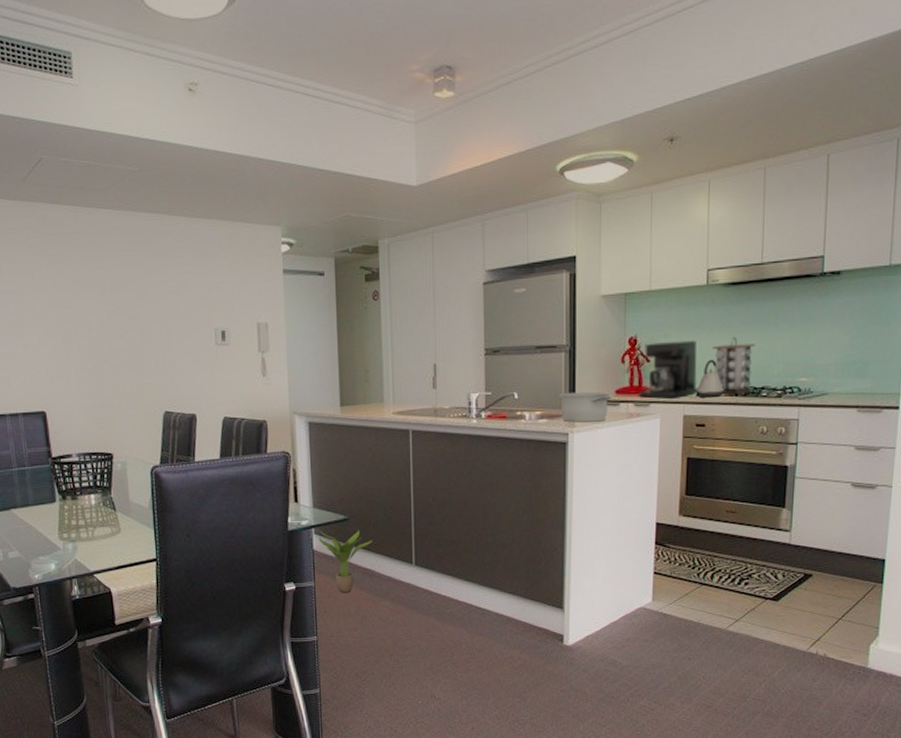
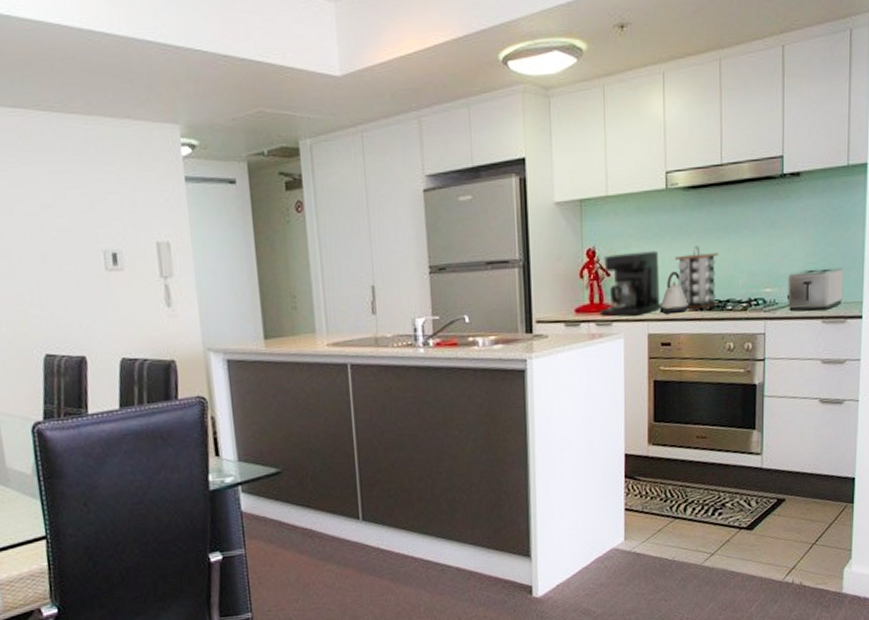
potted plant: present [319,530,372,592] -> none [247,484,311,559]
cooking pot: present [558,391,612,423] -> none [513,311,572,348]
toaster: none [822,360,881,401] -> present [786,267,843,312]

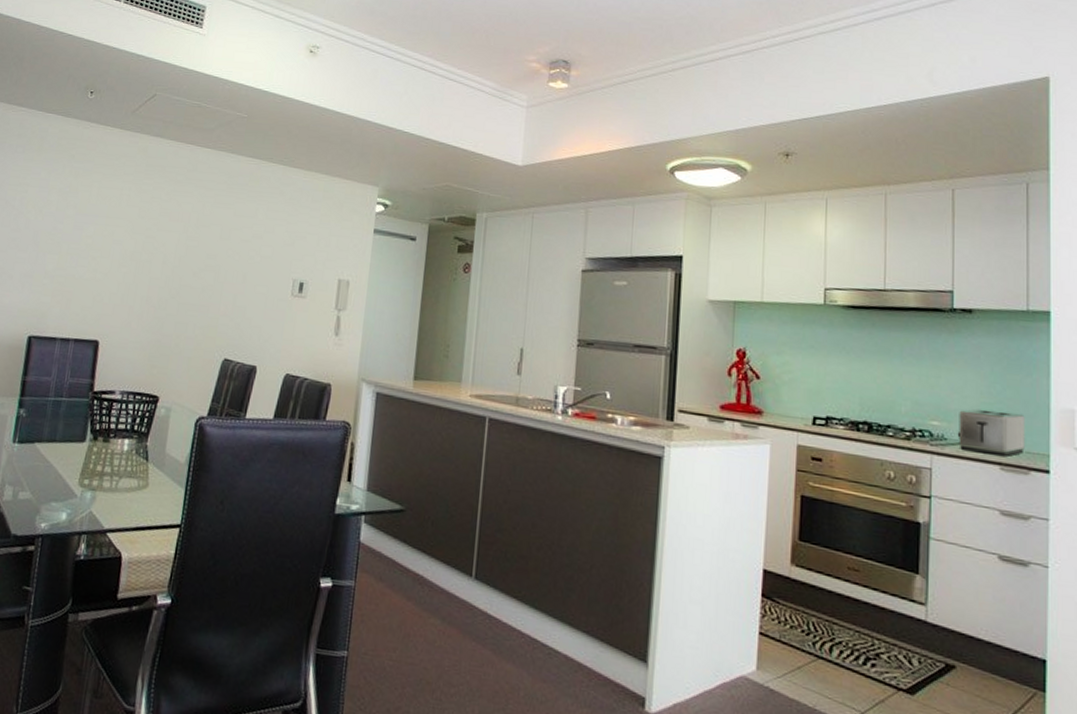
coffee maker: present [599,250,661,317] -> none [746,358,814,424]
kettle: present [661,271,688,315] -> none [813,385,844,431]
spice rack: present [675,245,719,310] -> none [831,363,879,431]

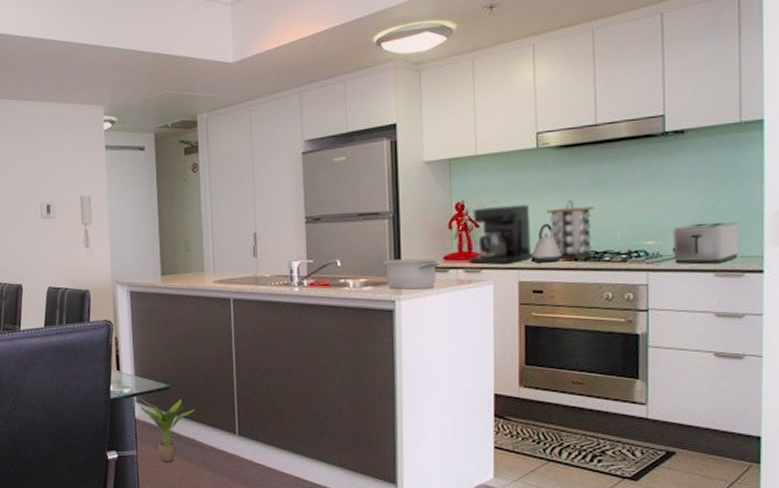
potted plant: none [367,519,429,601] -> present [141,399,195,462]
cooking pot: none [655,399,716,439] -> present [383,258,440,291]
coffee maker: none [746,358,814,424] -> present [468,204,533,264]
kettle: none [813,385,844,431] -> present [533,223,562,264]
spice rack: none [831,363,879,431] -> present [547,199,596,260]

